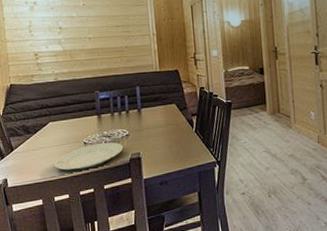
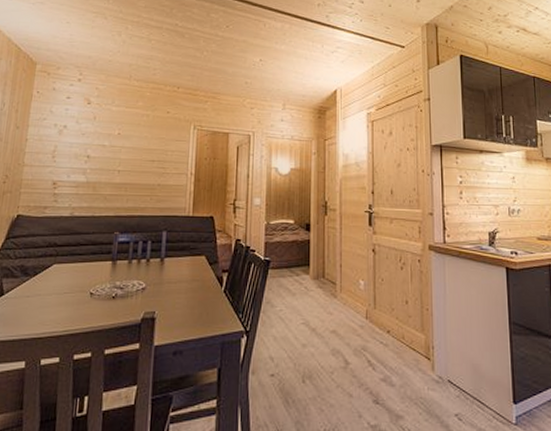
plate: present [54,142,123,170] -> none [49,295,136,326]

